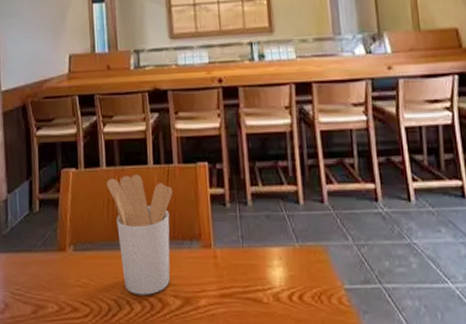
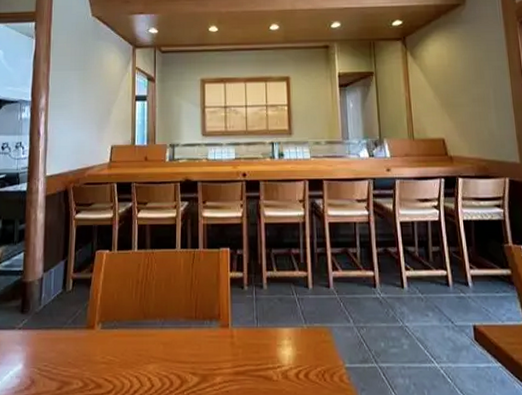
utensil holder: present [106,174,172,295] -> none [136,257,196,372]

